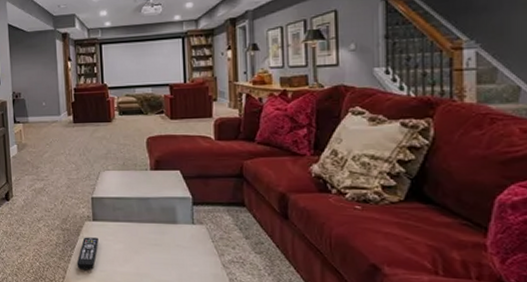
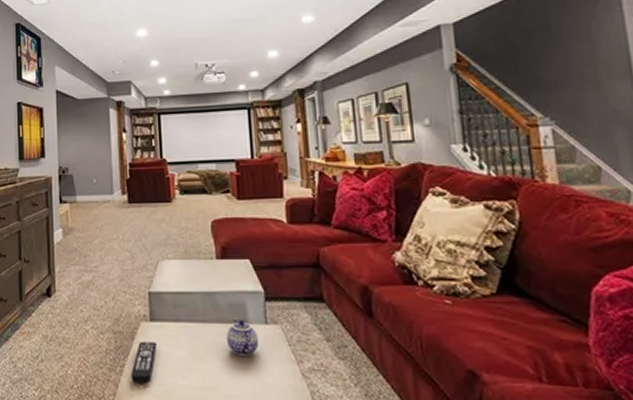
teapot: none [158,219,186,250] -> present [226,318,259,356]

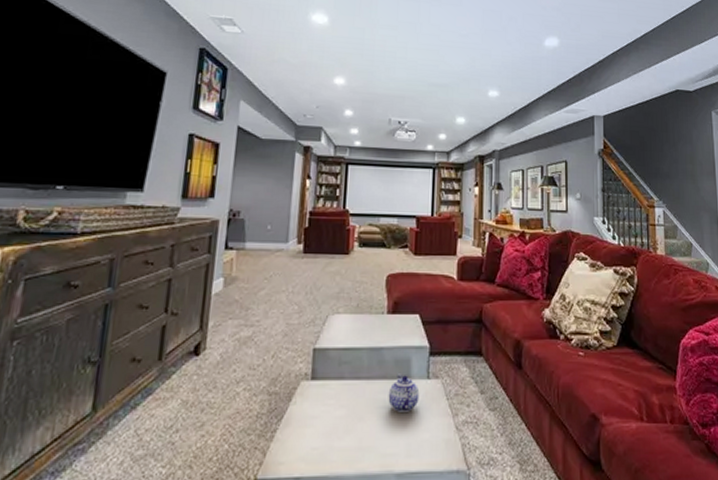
remote control: present [130,341,157,384] -> none [282,402,315,450]

